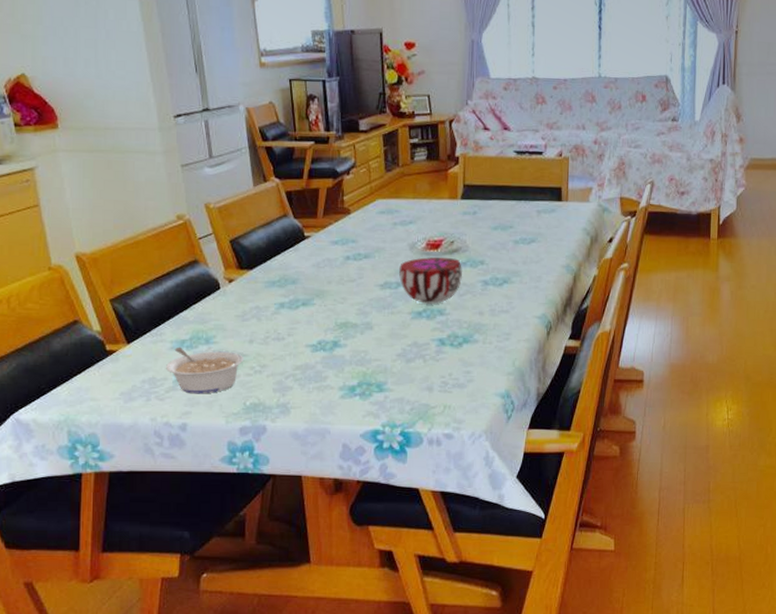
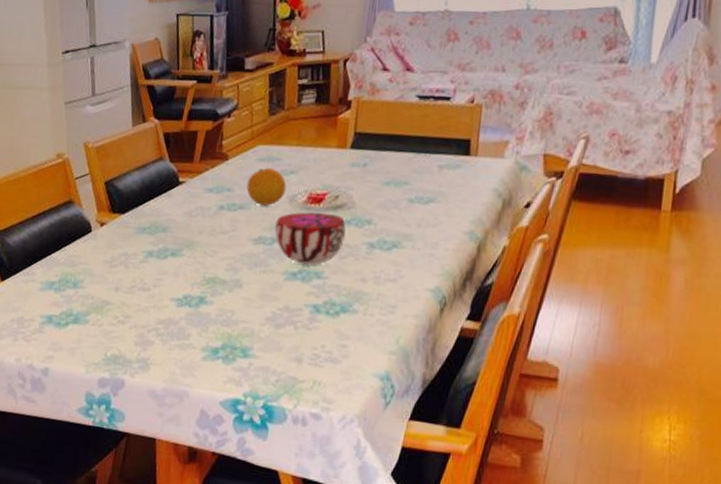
legume: present [166,347,243,394] -> none [34,288,108,340]
fruit: none [370,220,407,254] -> present [246,168,287,206]

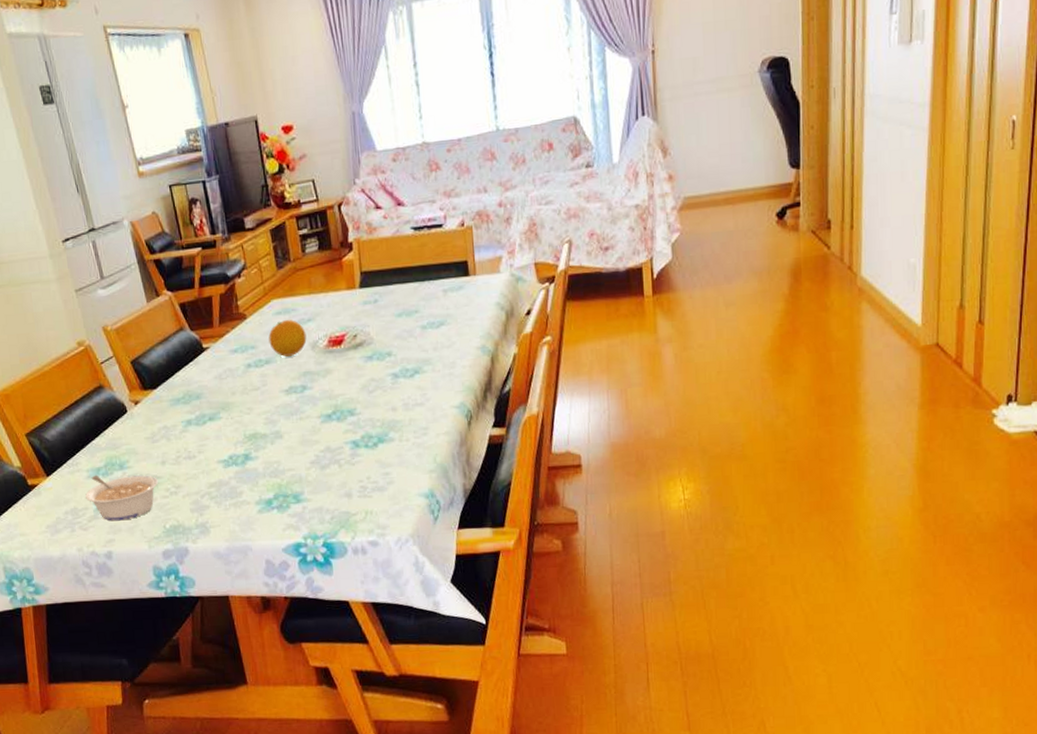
legume: none [34,288,108,340] -> present [85,475,158,521]
decorative bowl: present [275,212,346,265] -> none [303,352,370,405]

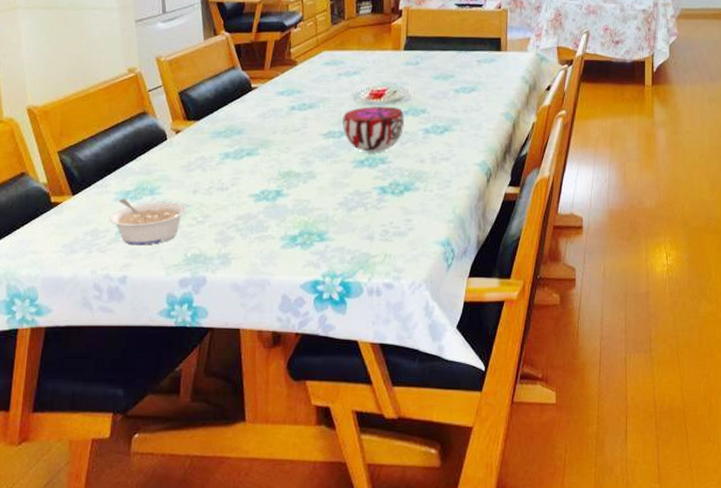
fruit: present [268,320,307,357] -> none [315,71,351,103]
decorative bowl: none [303,352,370,405] -> present [342,106,404,152]

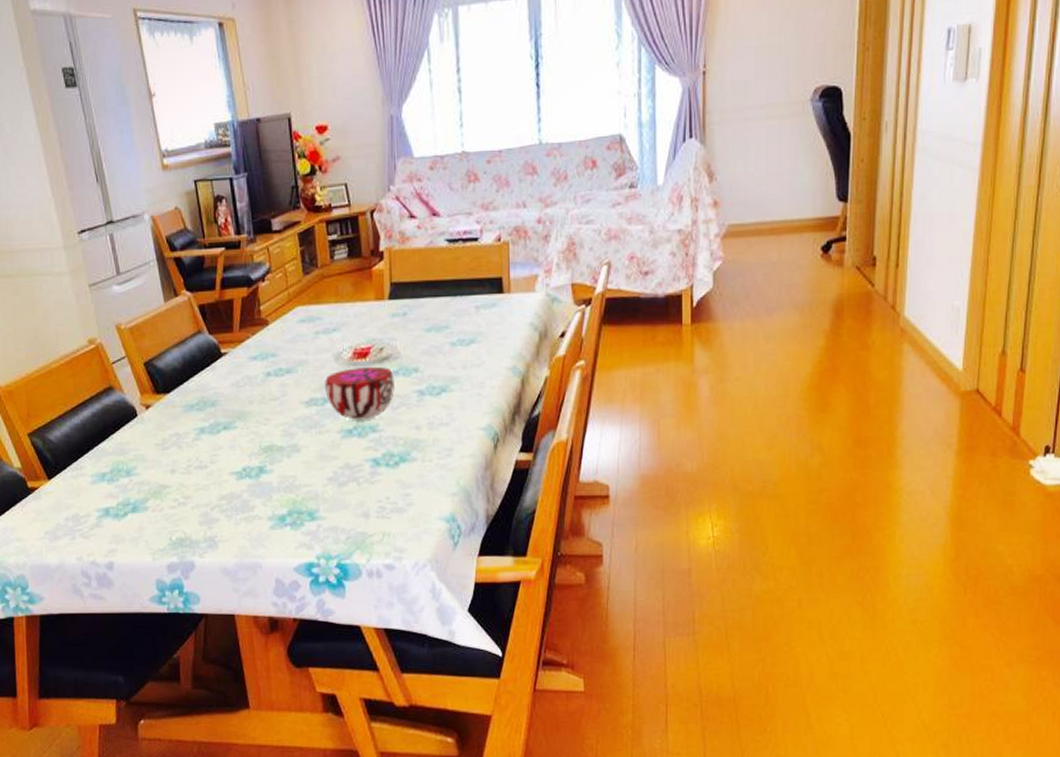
legume: present [109,198,186,246] -> none [88,480,166,530]

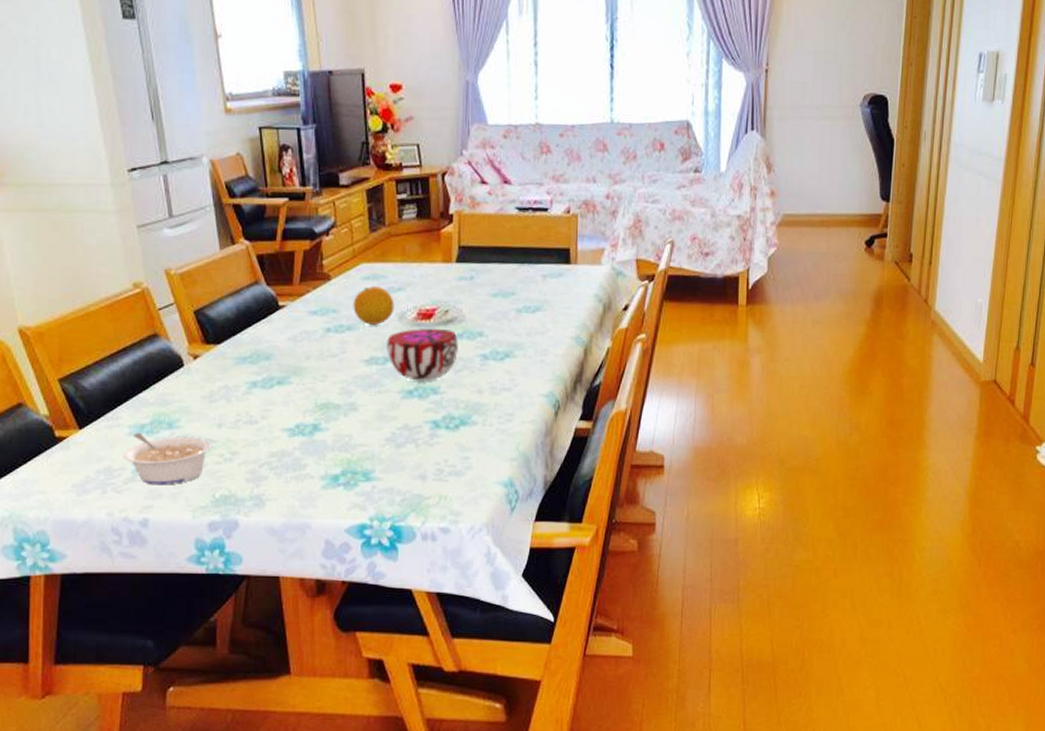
legume: none [88,480,166,530] -> present [124,432,211,486]
fruit: none [291,329,331,367] -> present [353,286,395,325]

